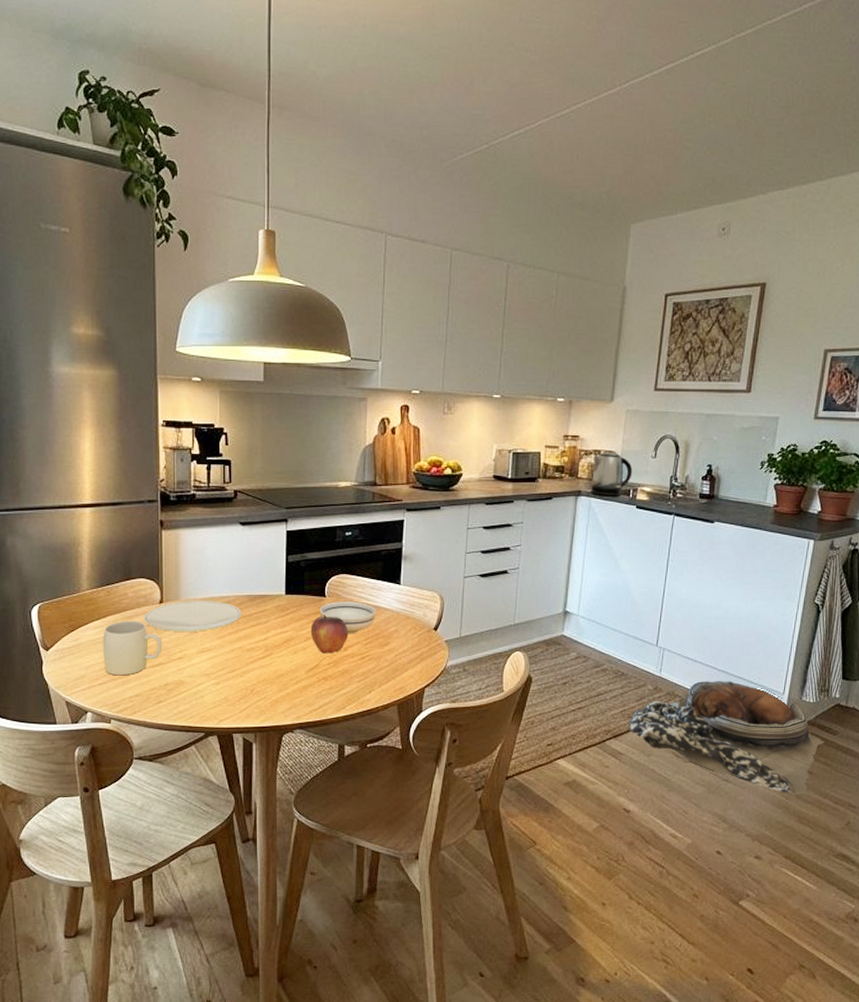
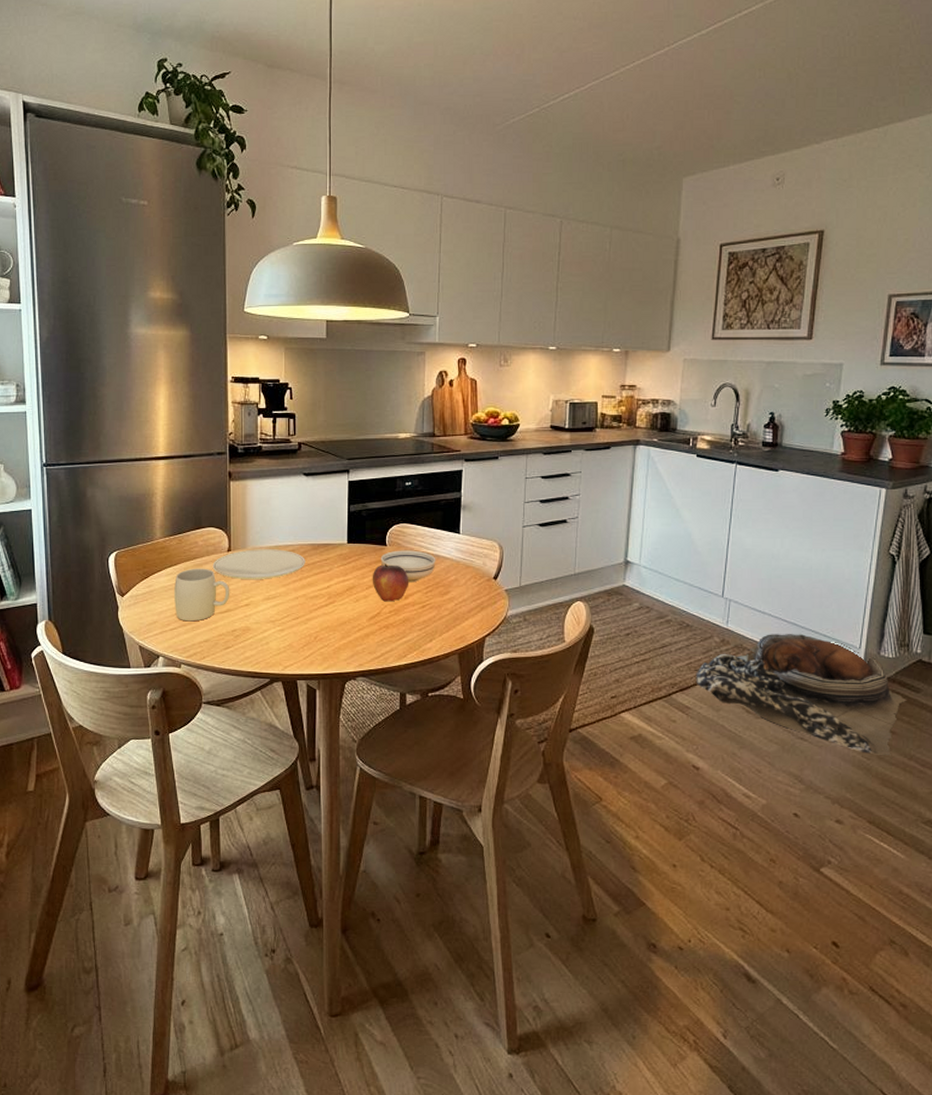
kettle: present [590,452,633,497] -> none [649,401,692,446]

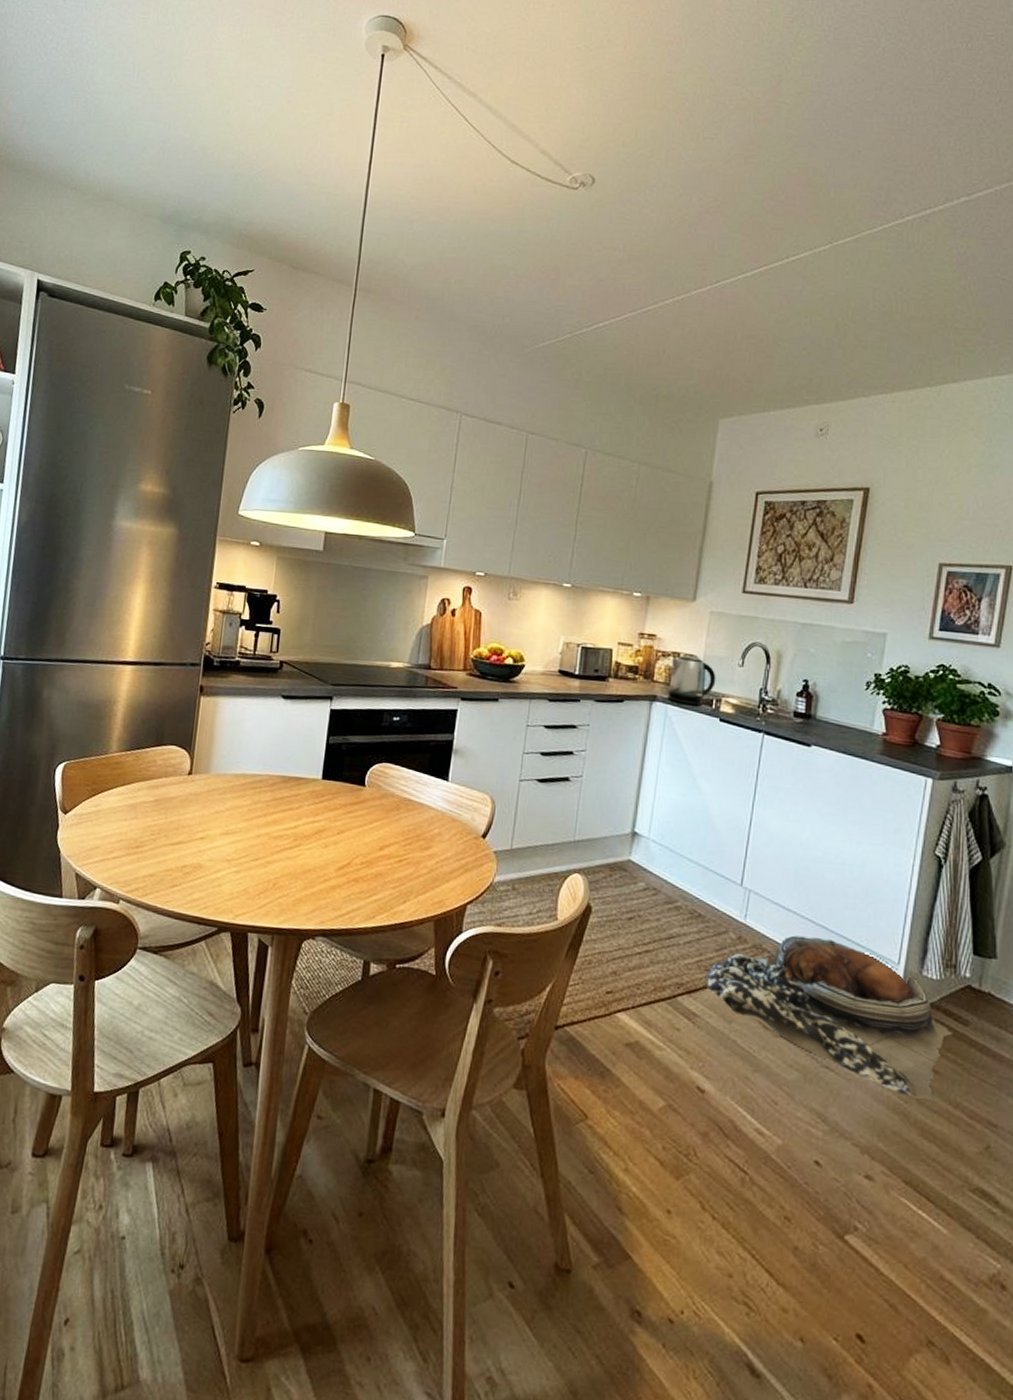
mug: present [173,568,230,622] -> none [121,789,186,852]
plate: present [212,549,305,579] -> none [169,775,273,811]
fruit: present [372,563,409,602] -> none [345,806,387,852]
bowl: present [380,550,436,583] -> none [356,793,419,832]
kettle: none [649,401,692,446] -> present [667,655,716,706]

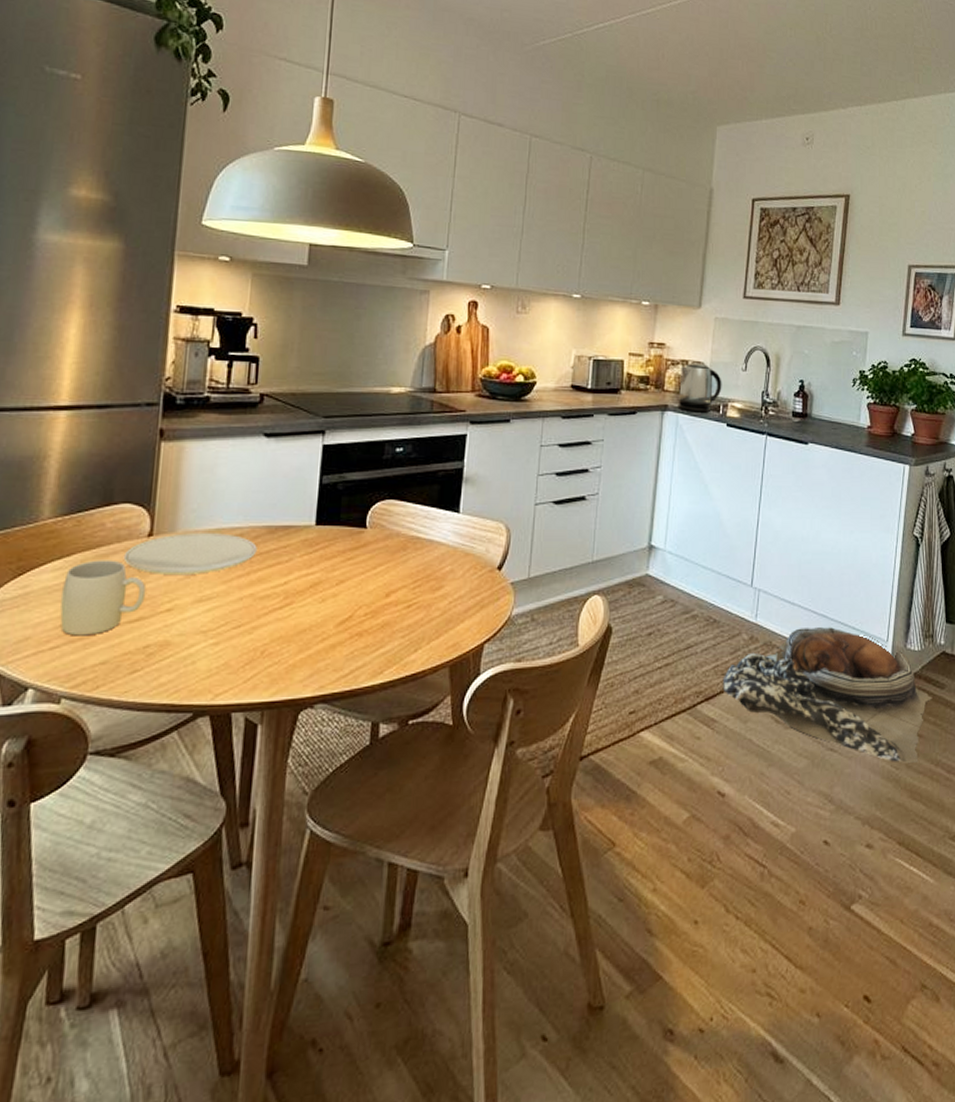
mug: none [121,789,186,852] -> present [60,560,147,636]
plate: none [169,775,273,811] -> present [123,533,257,574]

